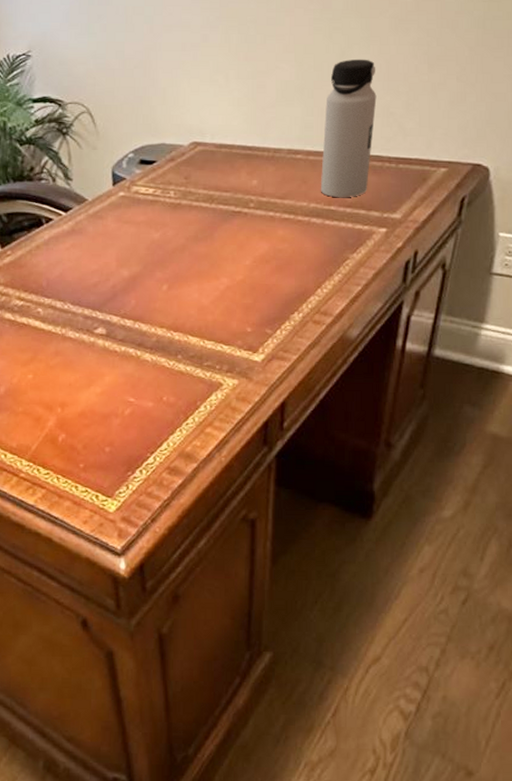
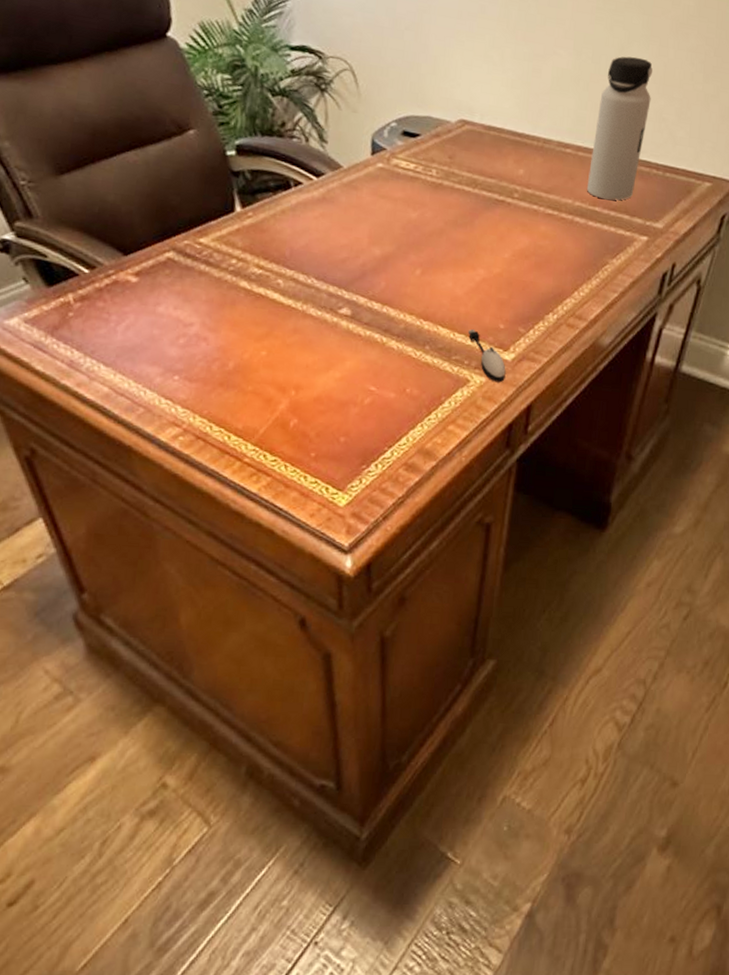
computer mouse: none [217,336,257,384] -> present [467,329,506,383]

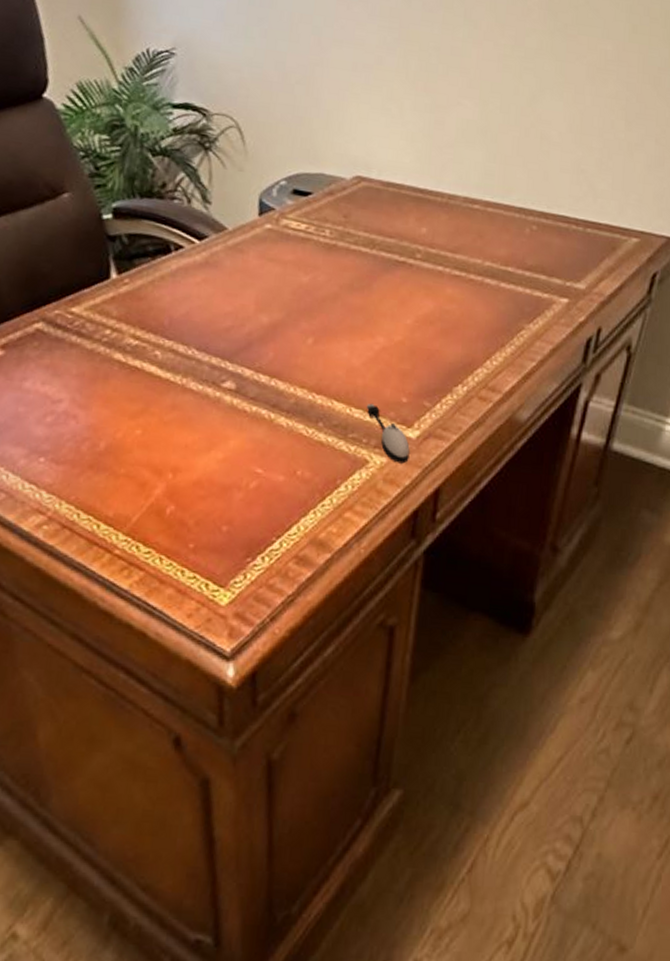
water bottle: present [586,56,653,201] -> none [497,105,569,260]

